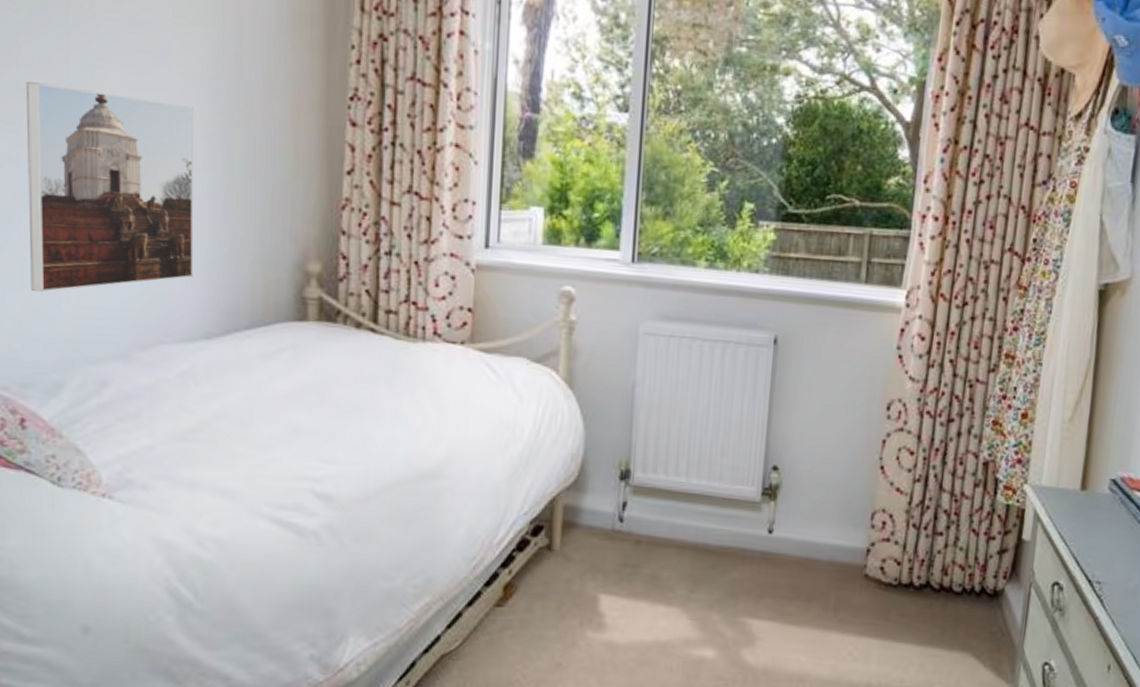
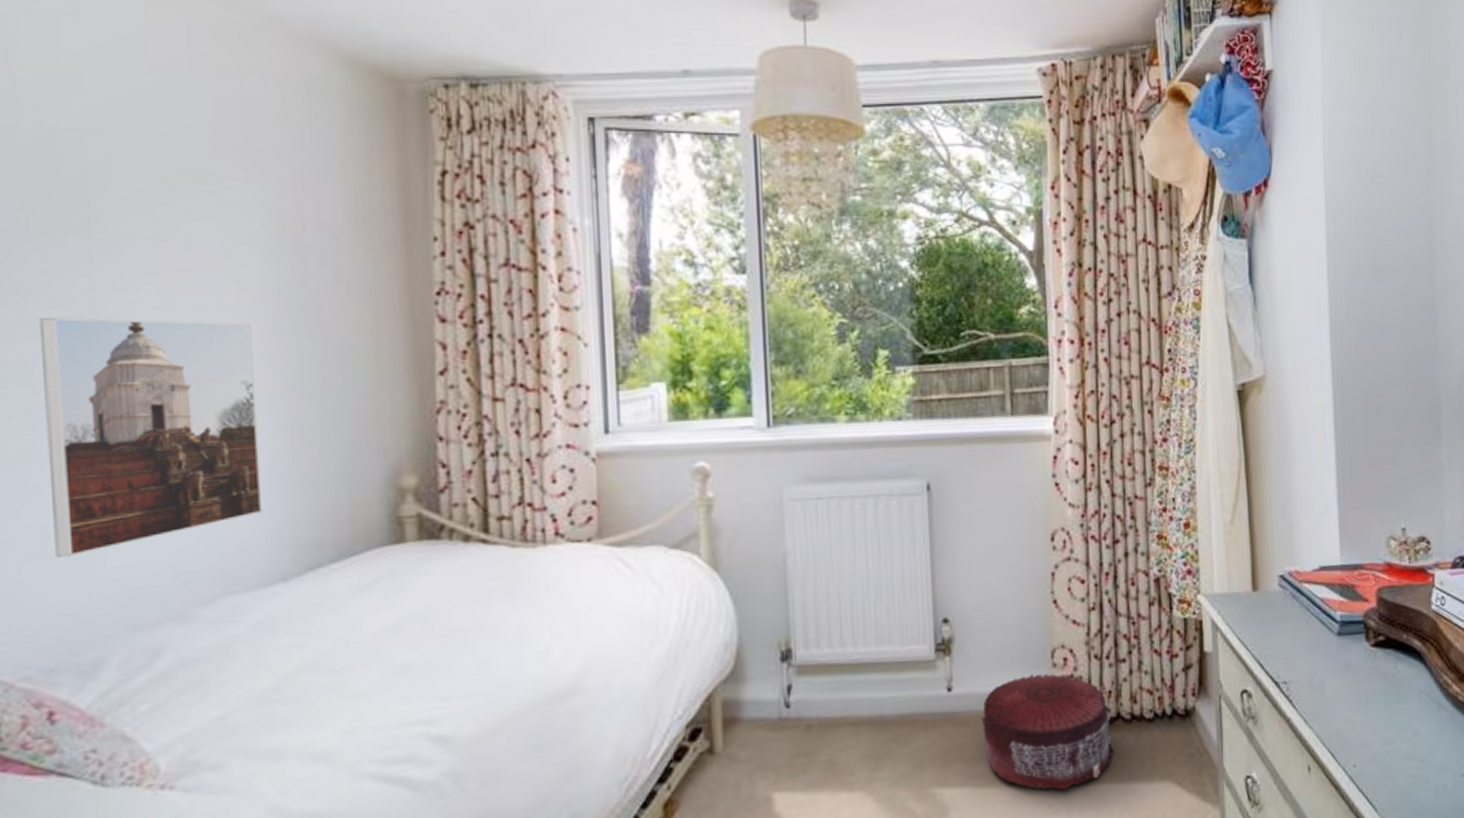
pouf: none [796,531,920,642] -> present [981,673,1115,790]

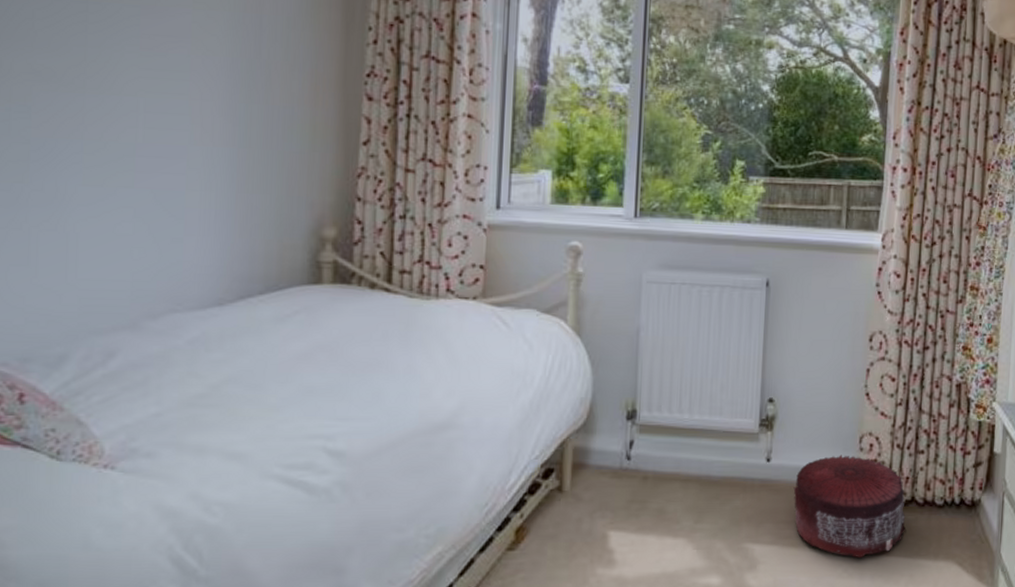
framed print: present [38,317,263,558] -> none [36,65,212,267]

